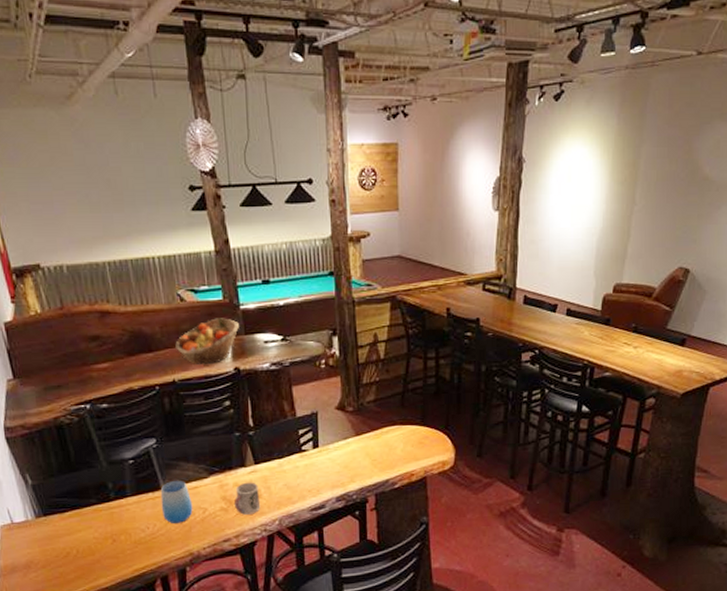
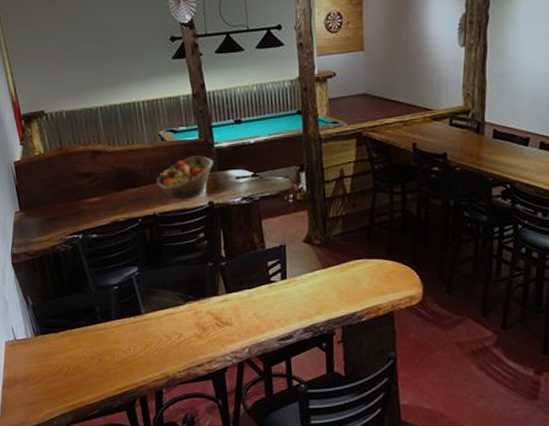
cup: present [160,480,193,523] -> none [141,306,170,347]
cup: present [233,482,261,515] -> none [206,310,232,342]

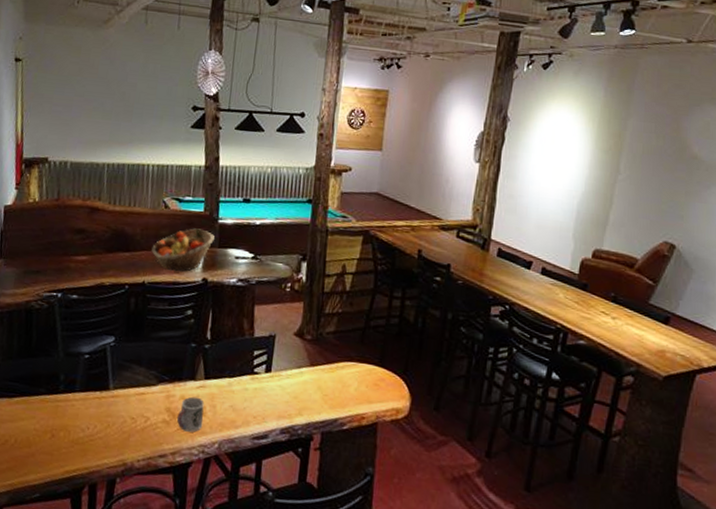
cup: none [206,310,232,342] -> present [176,396,204,433]

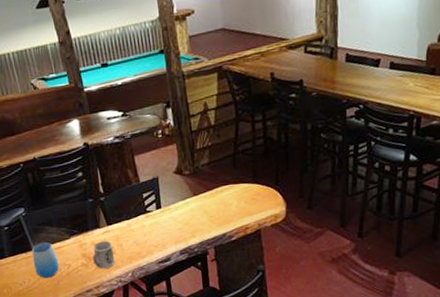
cup: none [105,382,137,429] -> present [31,241,60,278]
fruit basket: present [151,228,215,272] -> none [33,100,85,143]

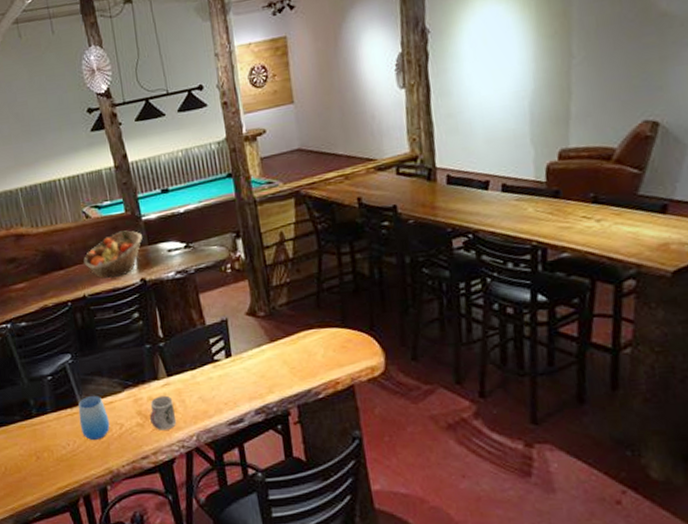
fruit basket: none [33,100,85,143] -> present [83,230,142,278]

